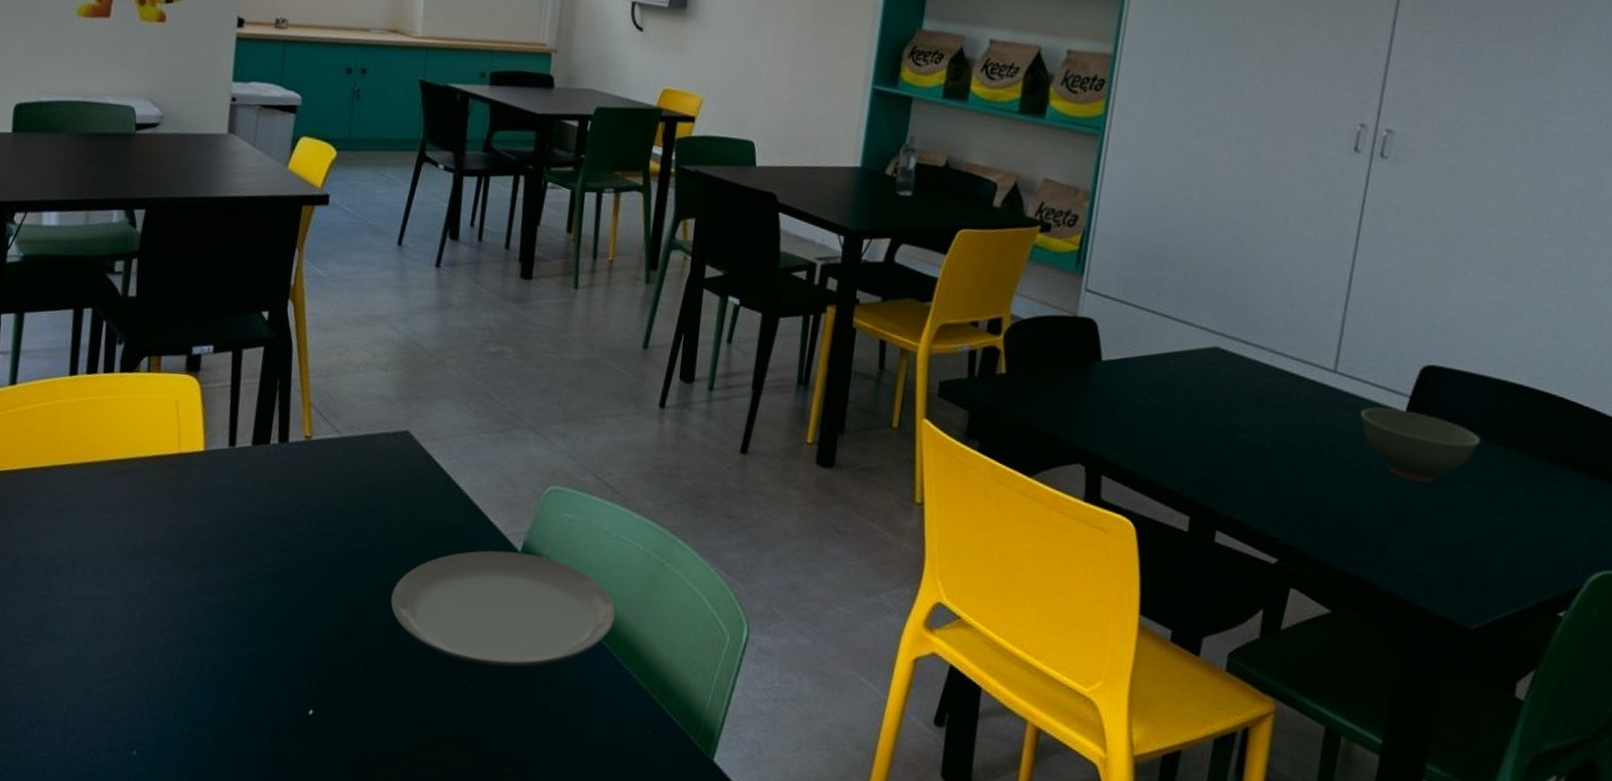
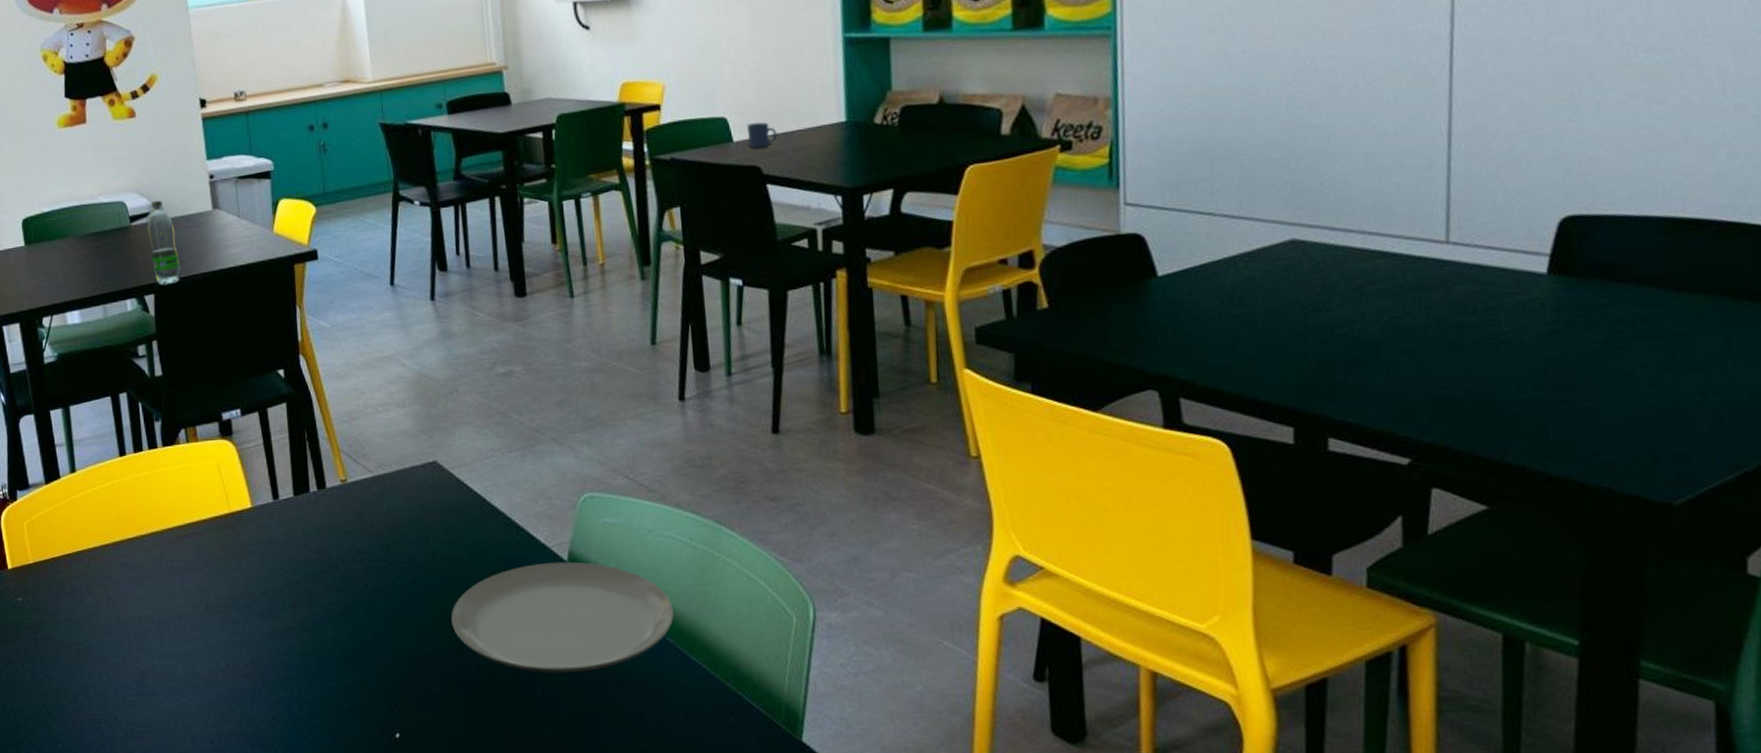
bottle: none [149,112,183,203] -> present [147,200,181,286]
mug: none [770,152,797,179] -> present [747,122,777,151]
bottle: present [895,133,919,196] -> none [886,75,909,143]
bowl: present [1360,407,1481,483] -> none [1487,271,1653,350]

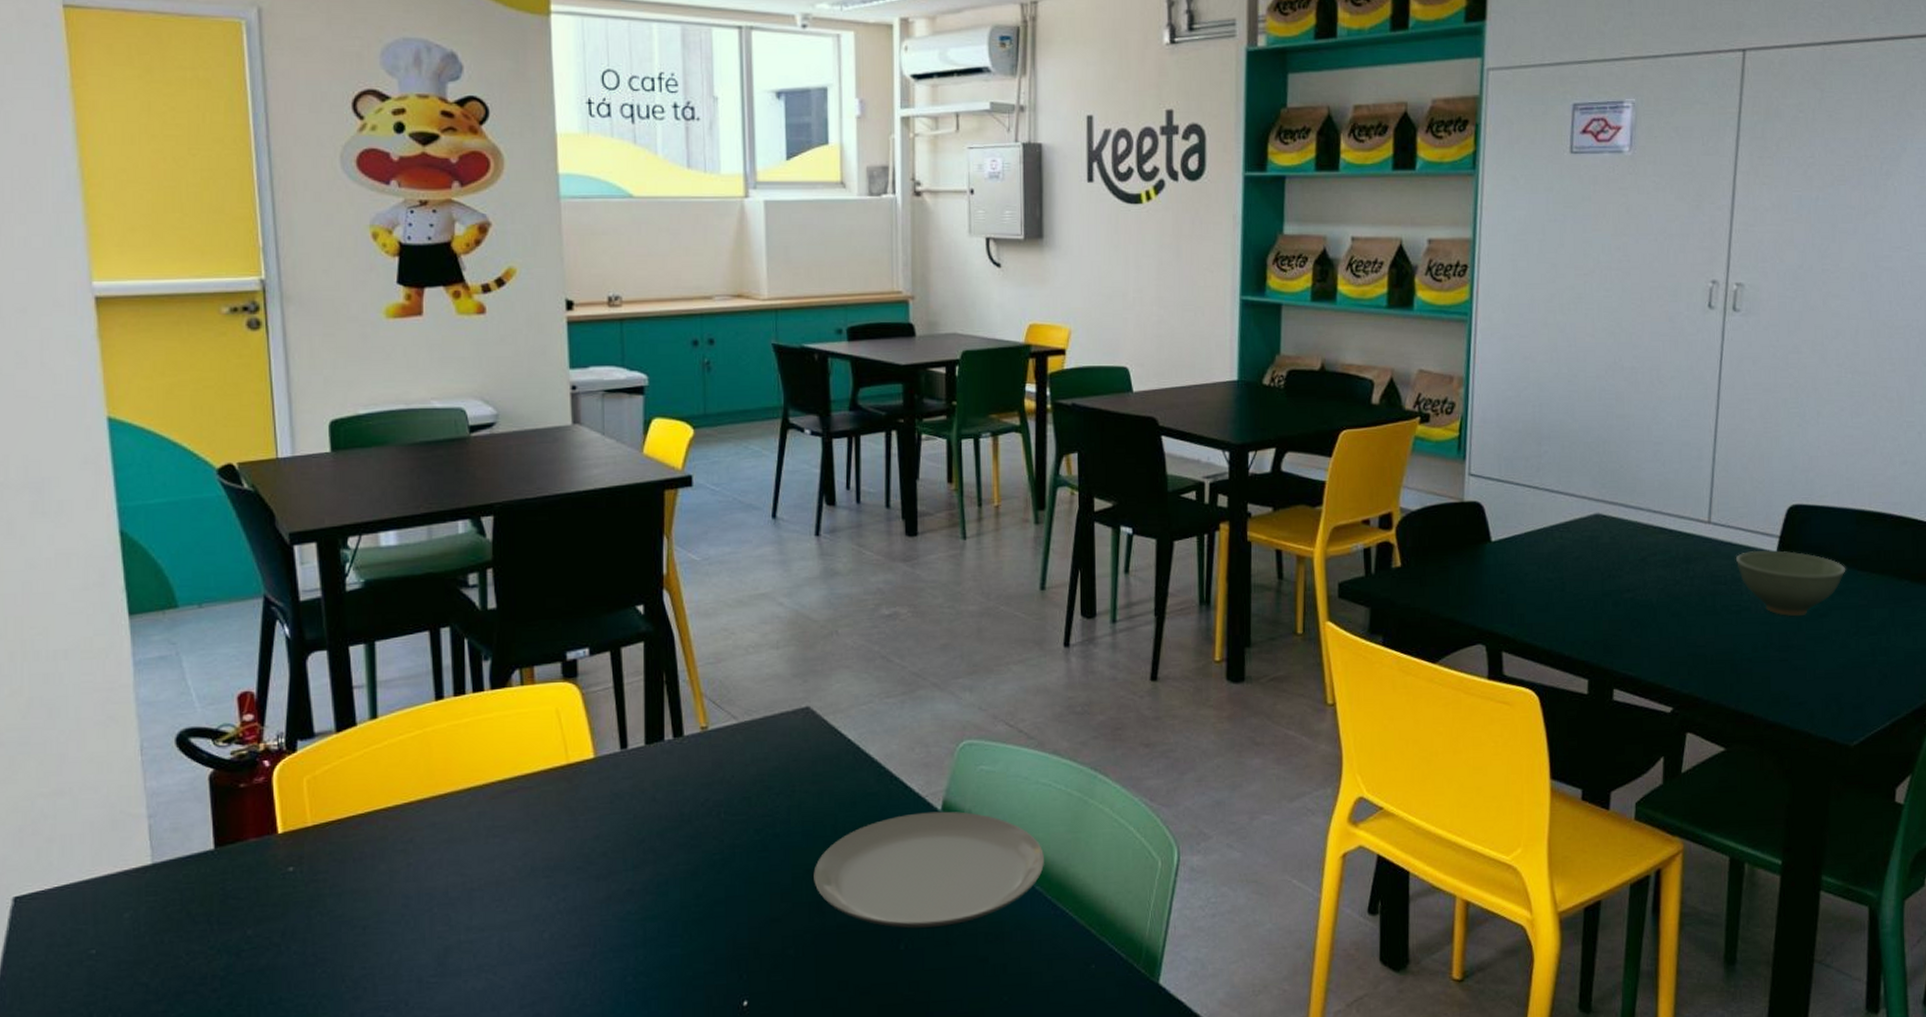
bottle: present [147,200,181,286] -> none [490,410,528,506]
mug: present [747,122,777,151] -> none [1147,375,1174,402]
bowl: none [1487,271,1653,350] -> present [1735,549,1846,617]

